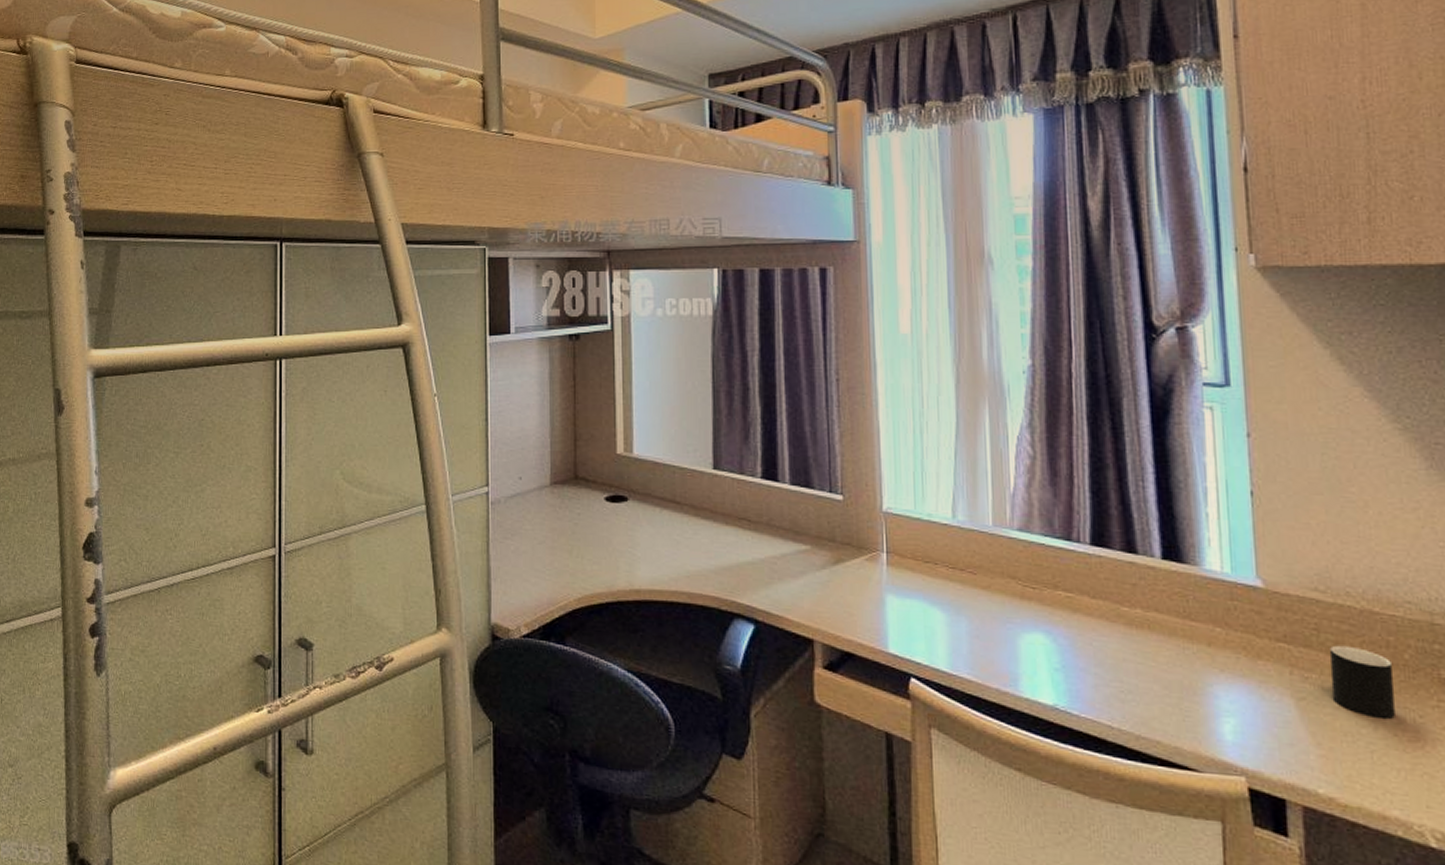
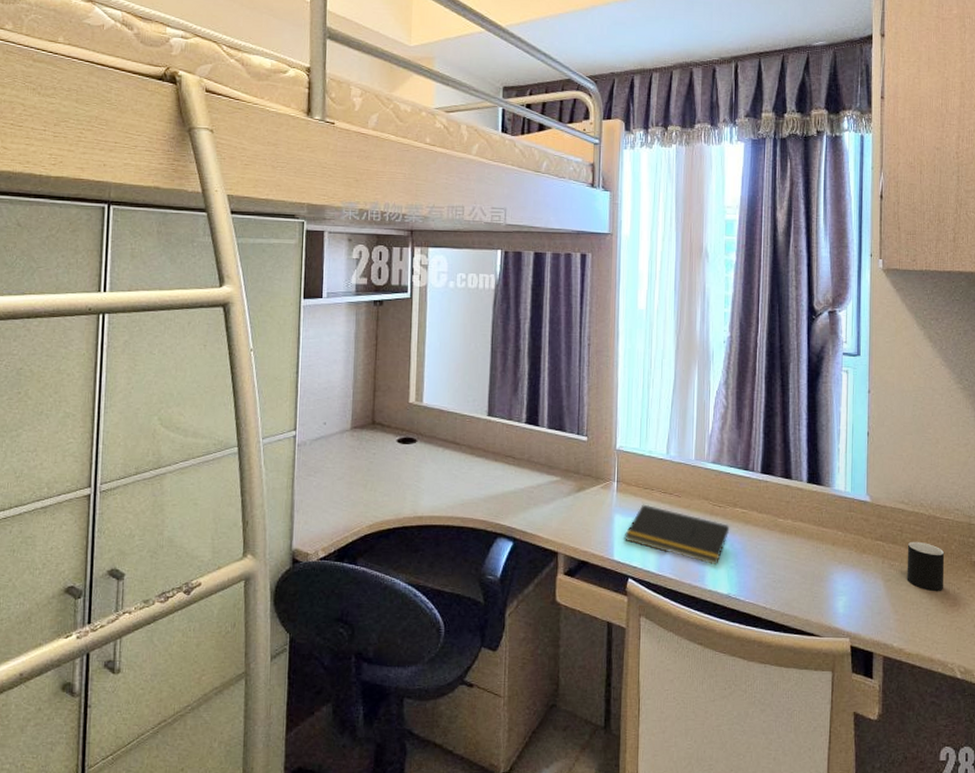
notepad: none [900,582,1050,666] -> present [624,504,730,566]

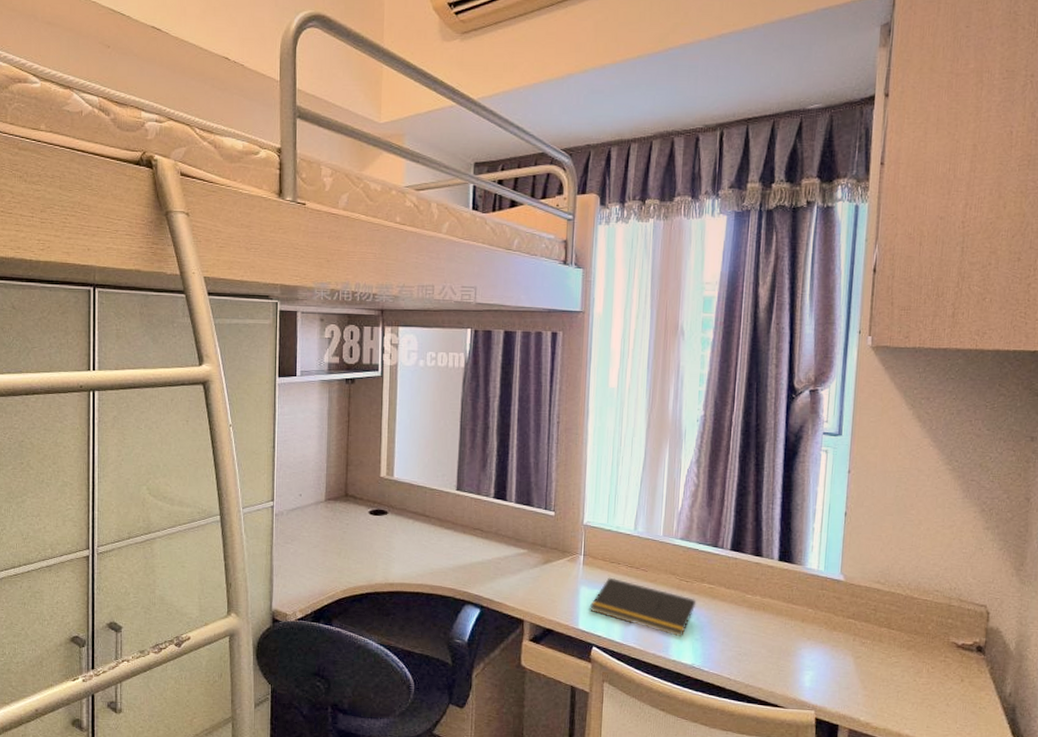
cup: present [906,541,945,592] -> none [878,620,921,671]

